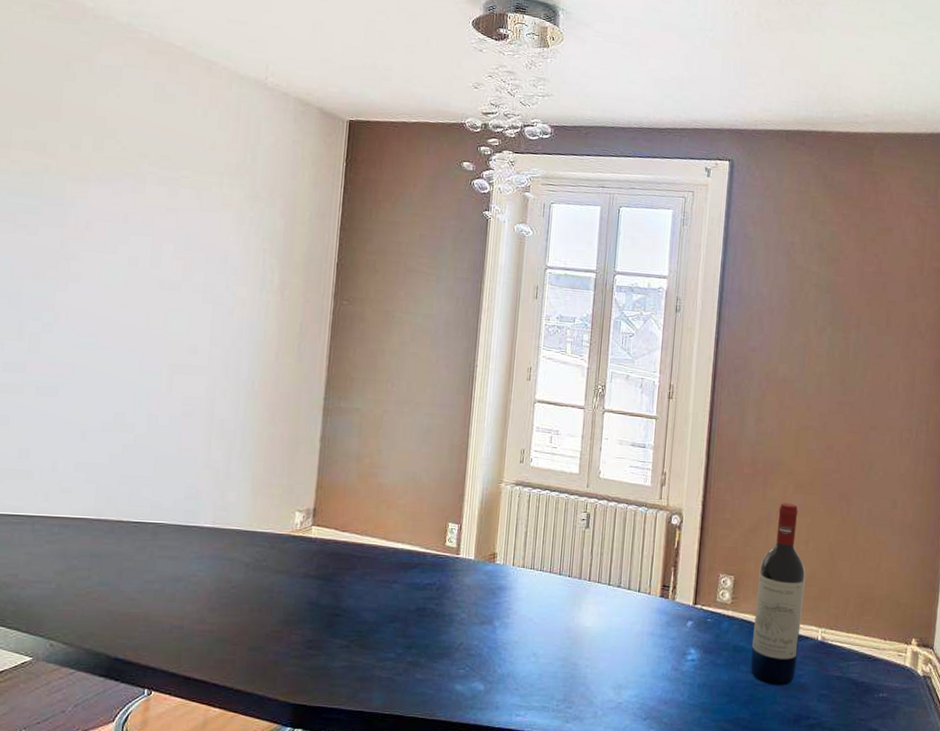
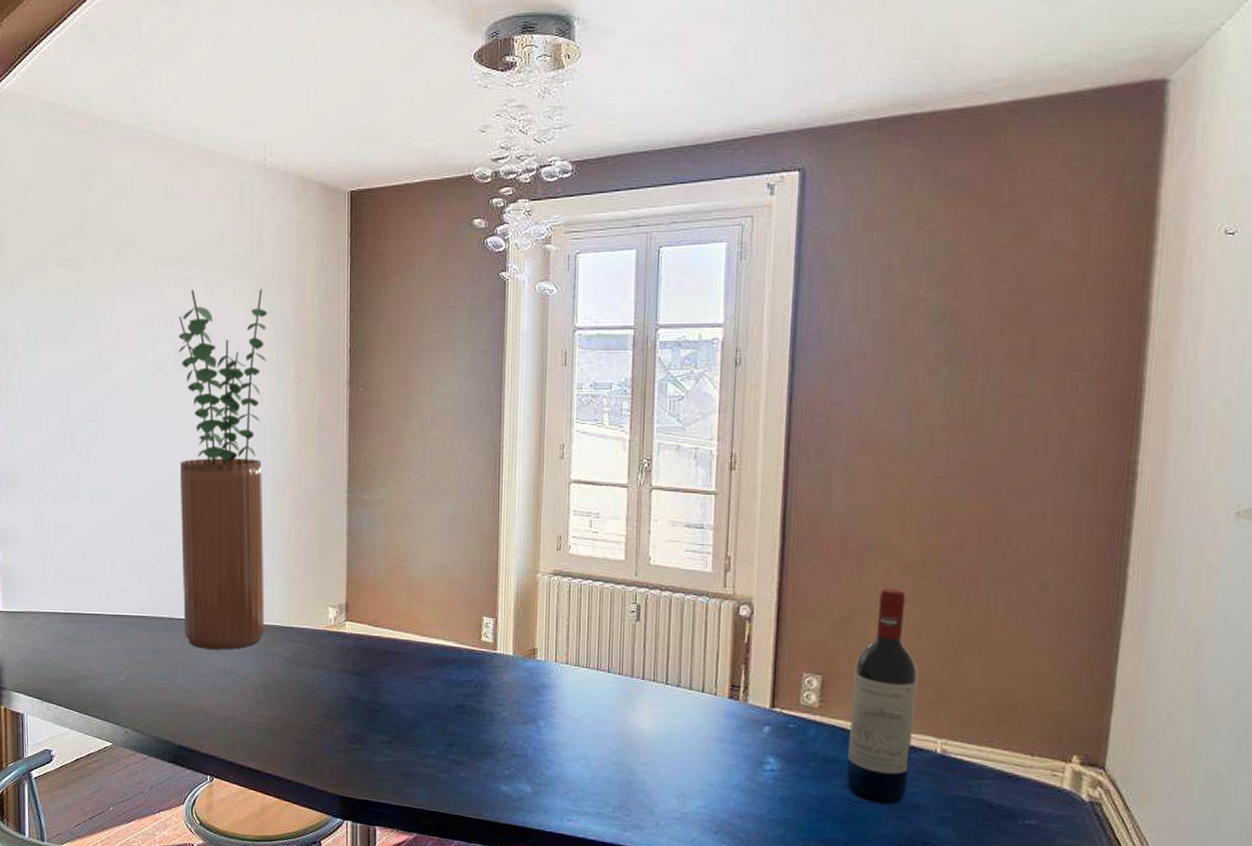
vase: none [133,190,257,555] -> present [178,289,268,650]

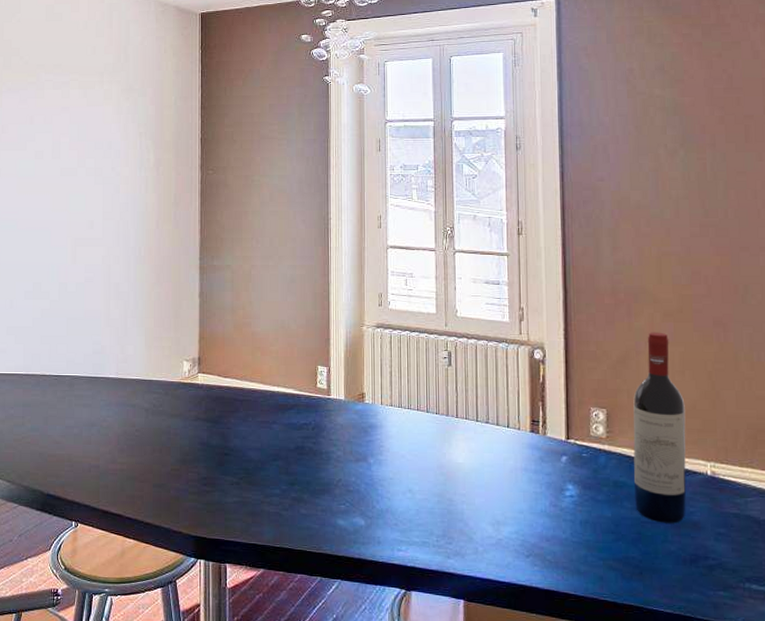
vase: present [178,289,268,650] -> none [54,91,132,403]

